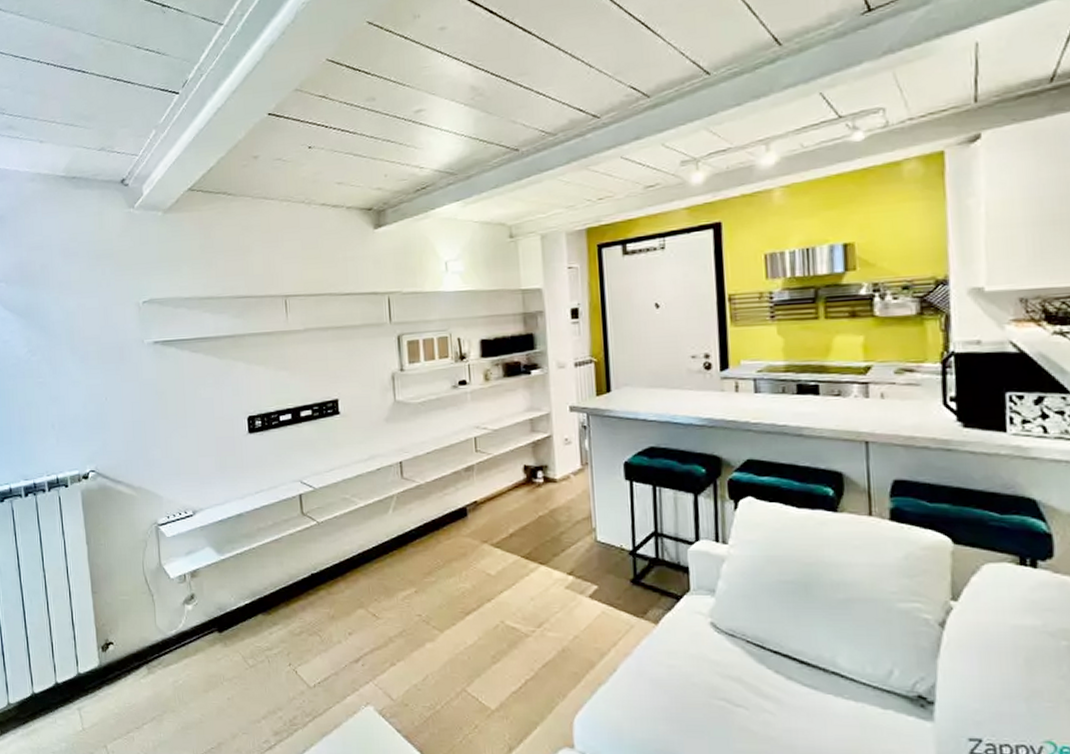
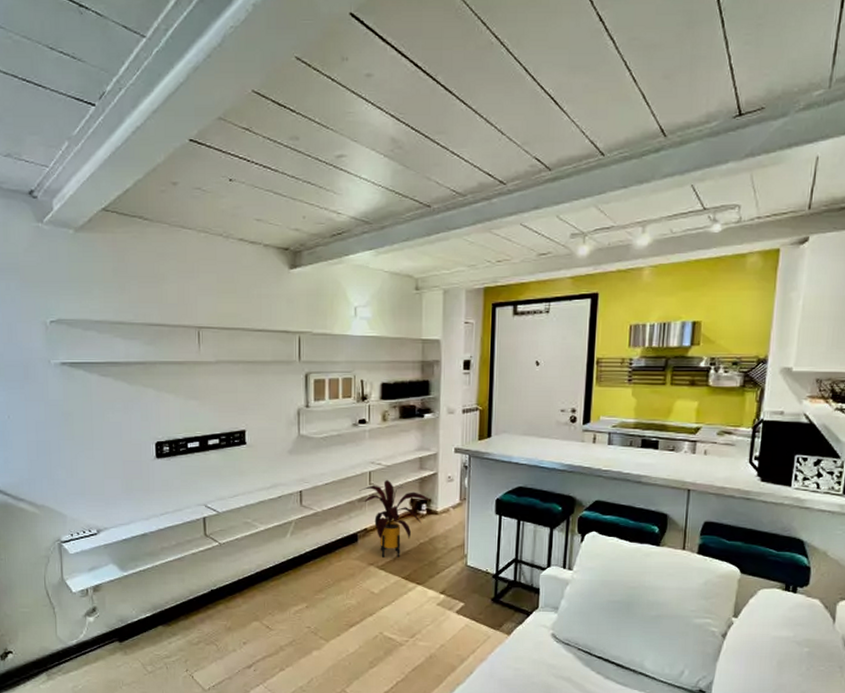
house plant: none [465,445,547,534] -> present [359,479,431,558]

